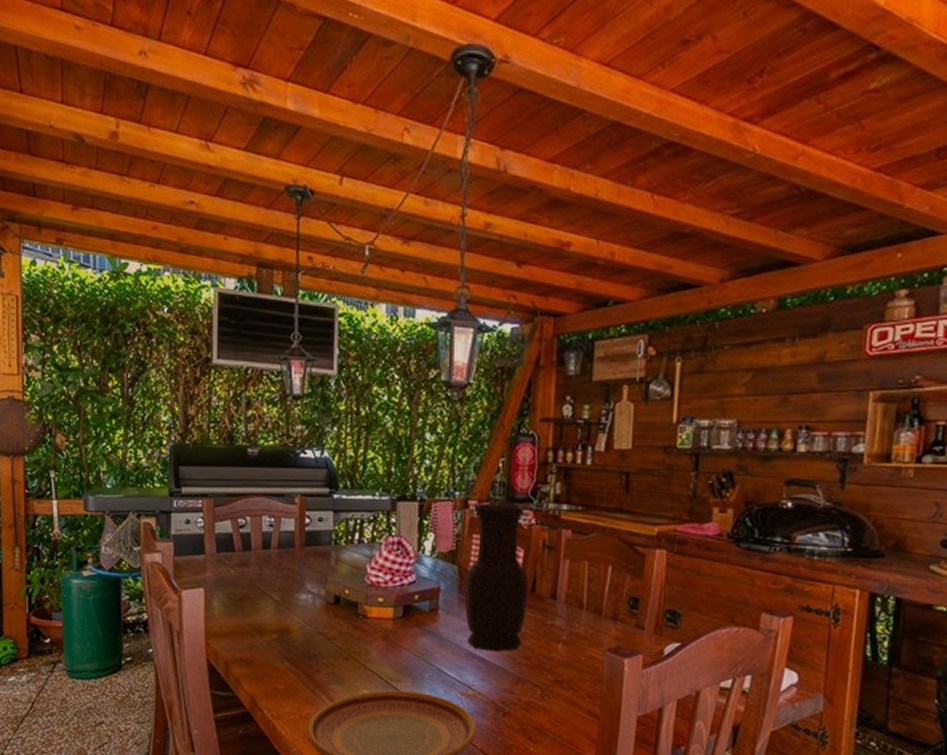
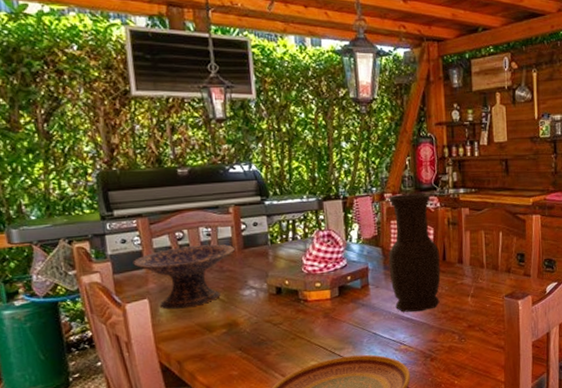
decorative bowl: none [194,535,296,604] -> present [133,244,235,310]

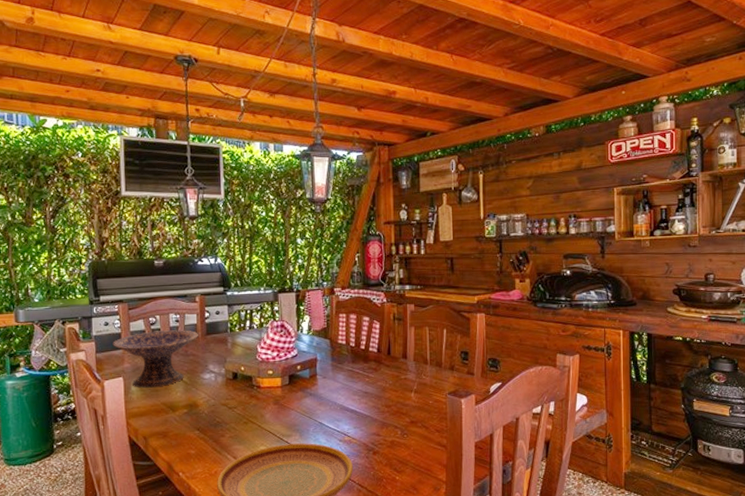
vase: present [387,192,441,312] -> none [335,288,385,405]

